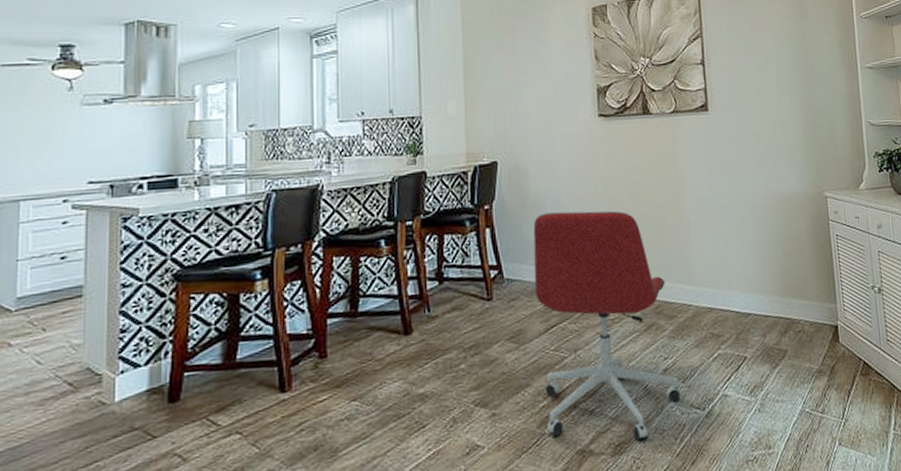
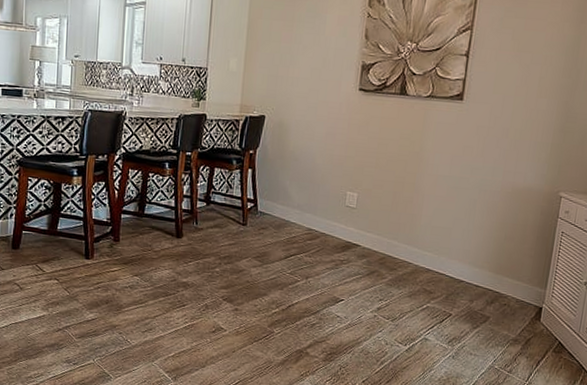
office chair: present [533,210,682,442] -> none [276,165,393,356]

